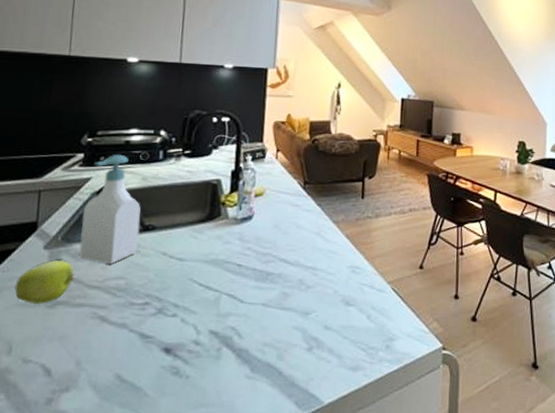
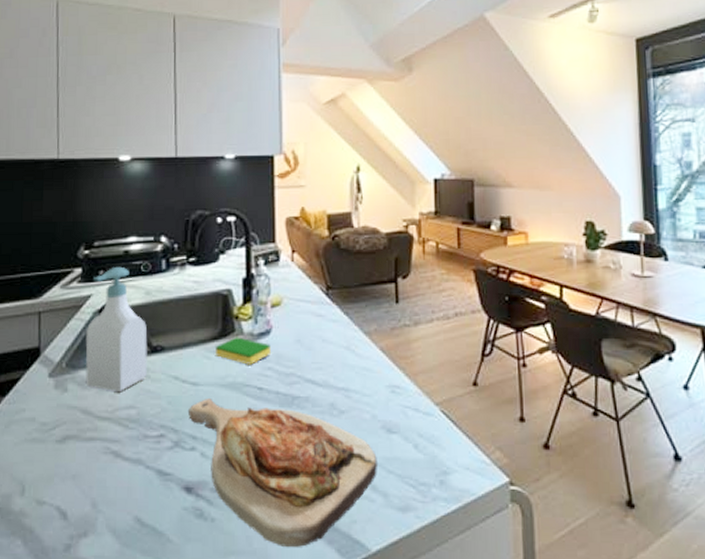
apple: present [14,260,75,305] -> none [22,390,84,440]
cutting board: none [172,271,335,400] -> present [187,397,377,547]
dish sponge: none [201,220,252,245] -> present [214,337,271,365]

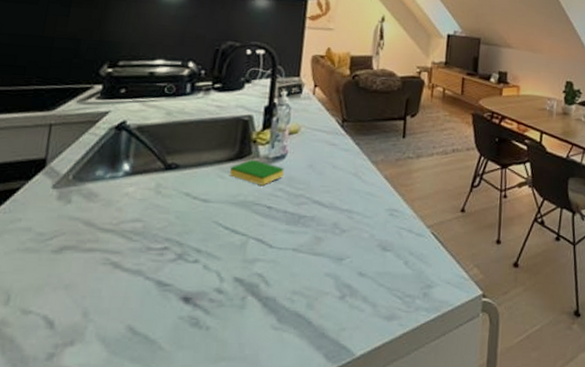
soap bottle: present [85,266,148,393] -> none [92,86,164,206]
cutting board: present [187,397,377,547] -> none [195,214,371,353]

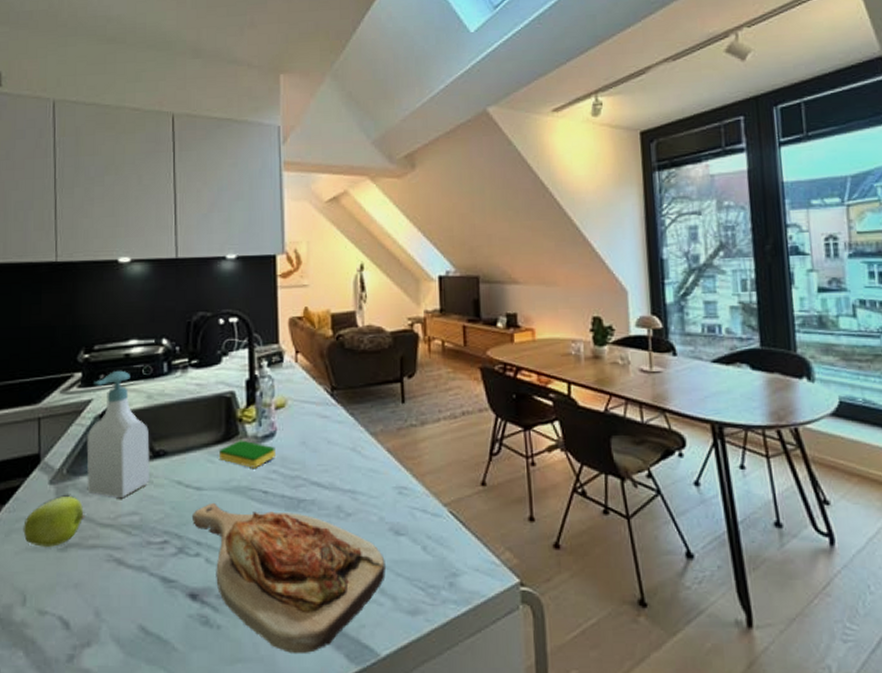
apple: none [16,201,86,250] -> present [23,497,85,548]
soap bottle: none [92,86,164,206] -> present [86,370,150,499]
cutting board: none [195,214,371,353] -> present [191,502,386,653]

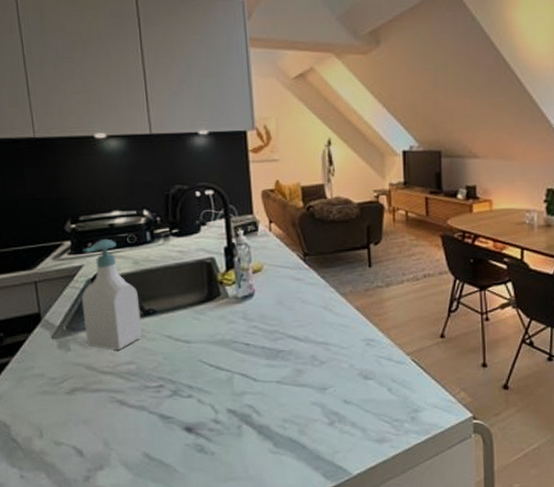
apple: present [23,497,85,548] -> none [32,349,87,392]
cutting board: present [191,502,386,653] -> none [182,353,356,473]
dish sponge: present [218,440,275,468] -> none [203,300,255,324]

